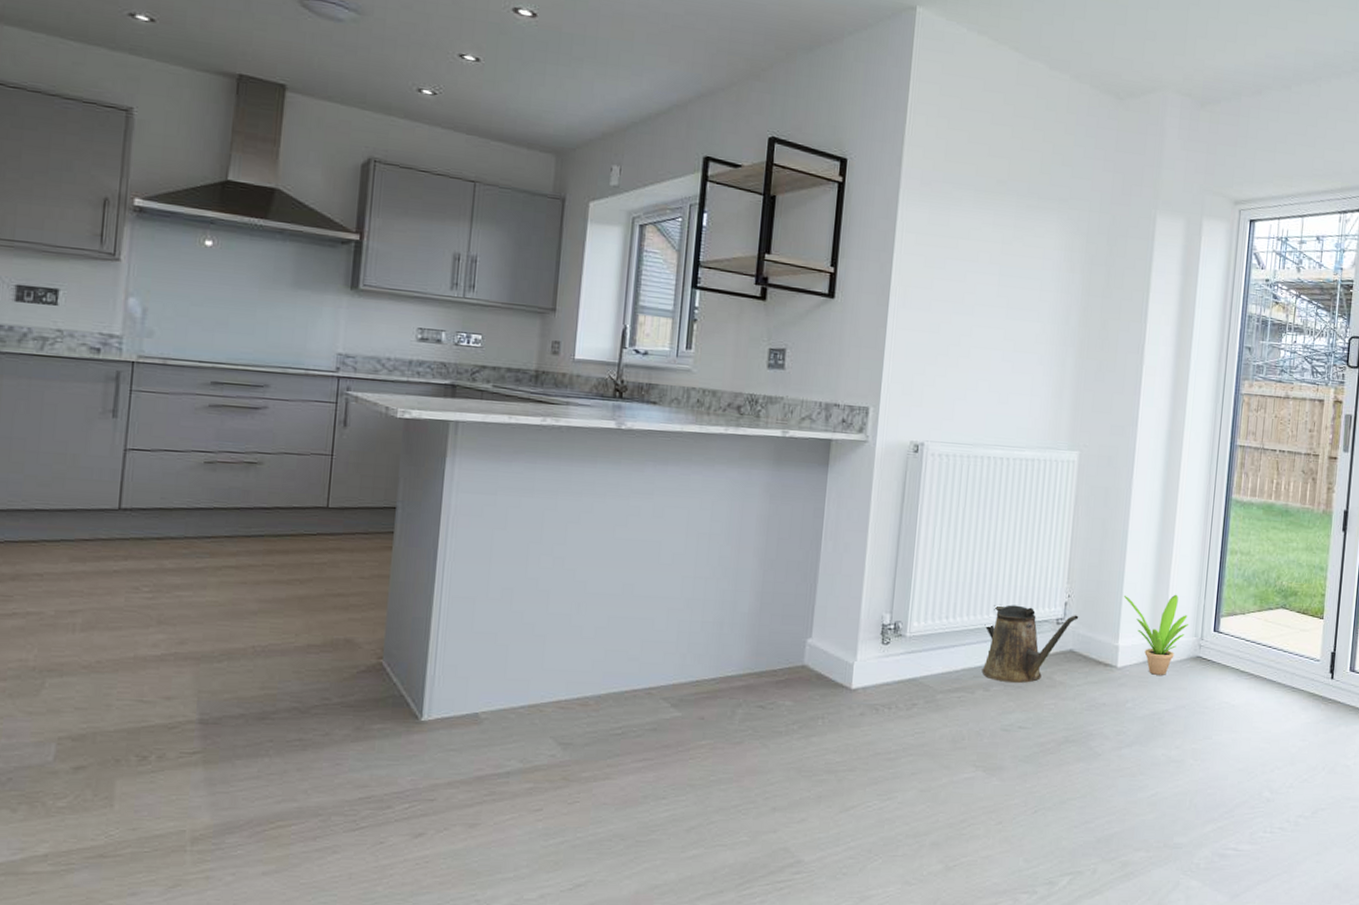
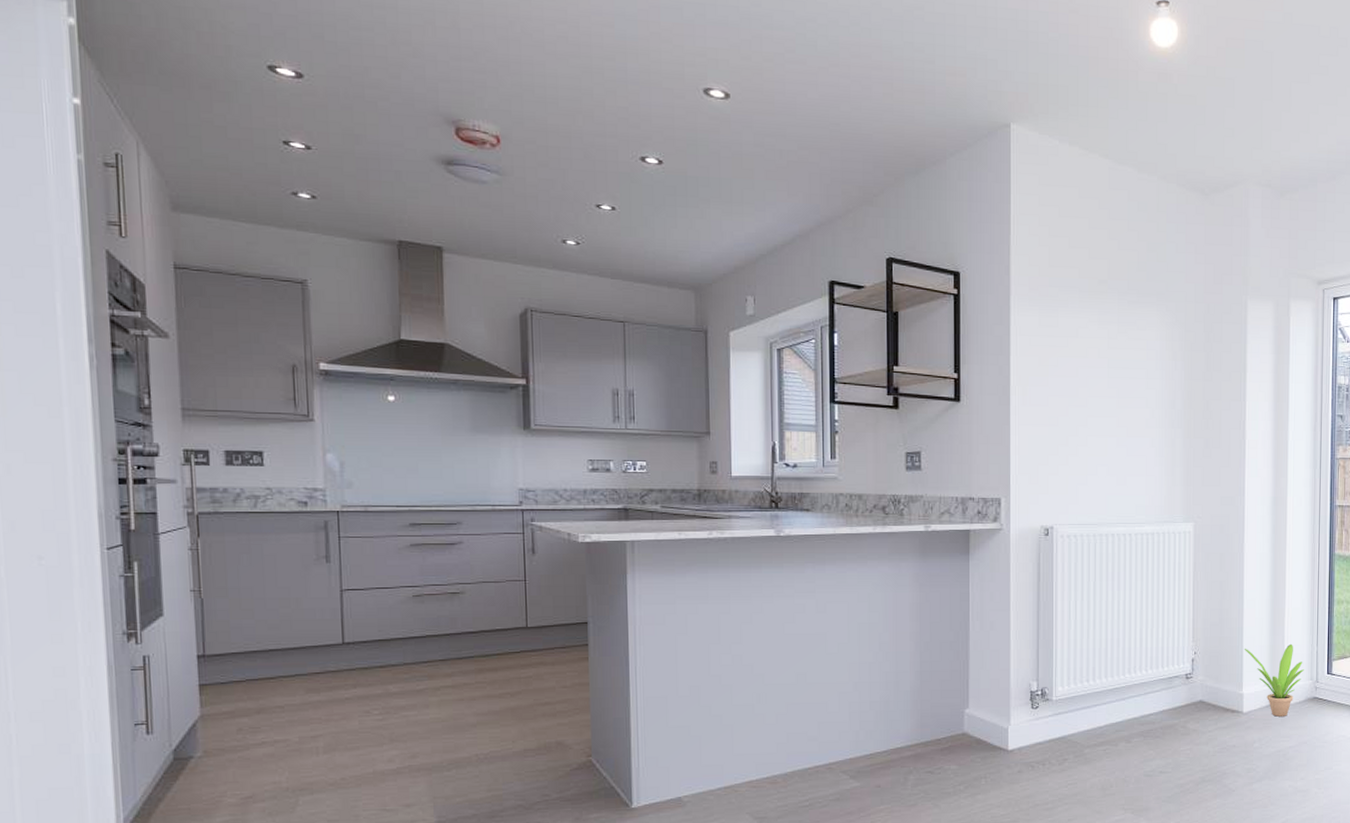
watering can: present [982,604,1079,684] -> none [1122,665,1206,734]

